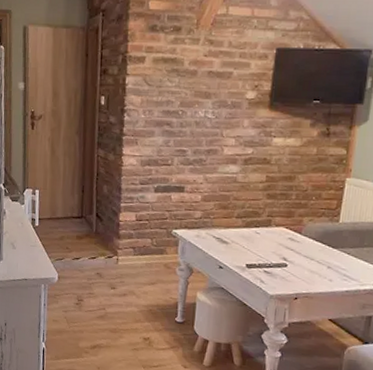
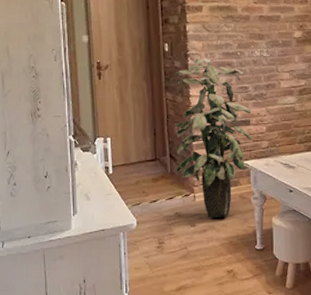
indoor plant: none [100,114,187,284] -> present [174,58,252,217]

